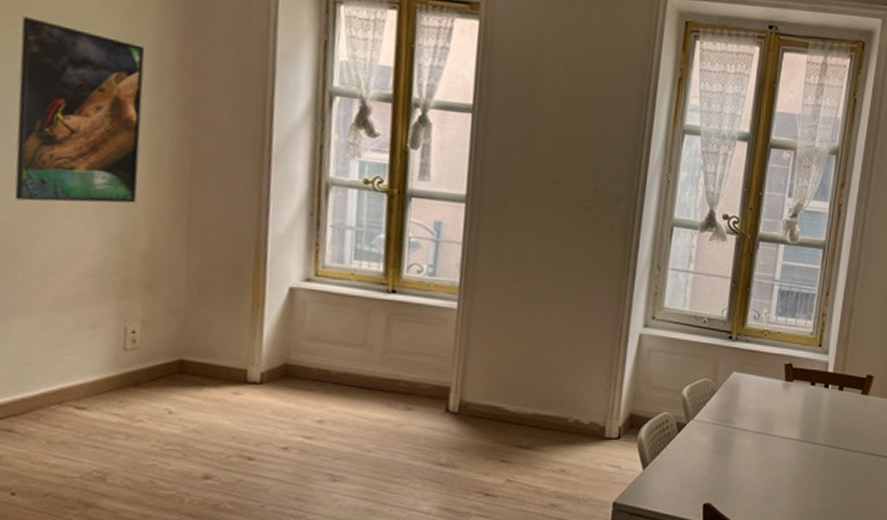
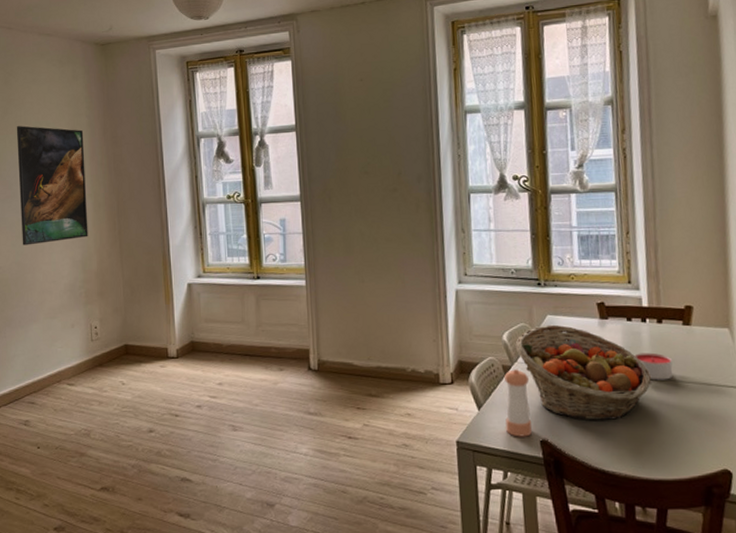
pepper shaker: none [669,427,702,500] -> present [503,369,532,437]
fruit basket: none [694,382,823,487] -> present [515,324,651,421]
candle: none [811,419,845,448] -> present [634,352,673,380]

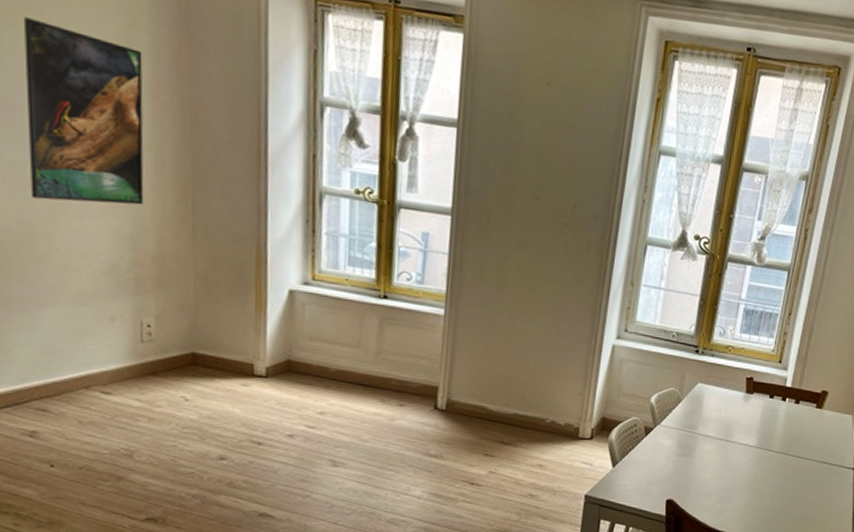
pepper shaker: present [503,369,532,437] -> none [636,431,668,496]
fruit basket: present [515,324,651,421] -> none [661,392,778,487]
candle: present [634,352,673,380] -> none [768,428,799,455]

